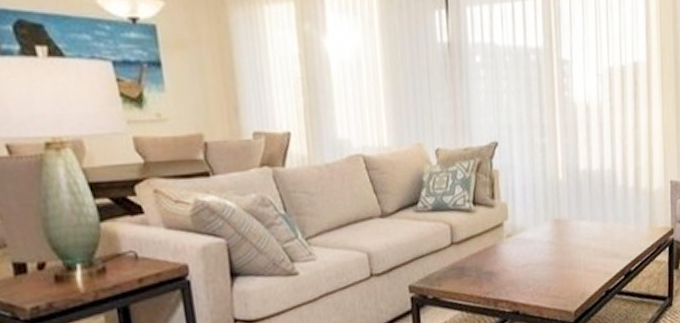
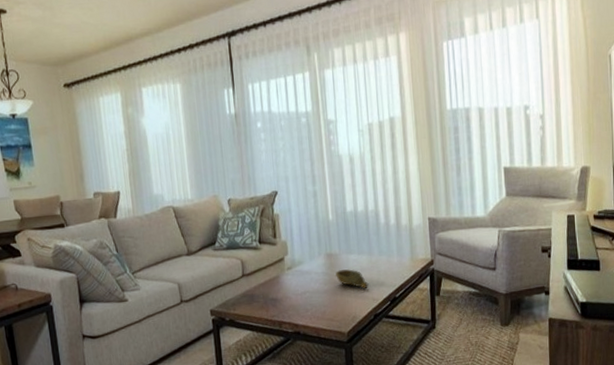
decorative bowl: none [564,237,601,261] -> present [335,269,369,289]

